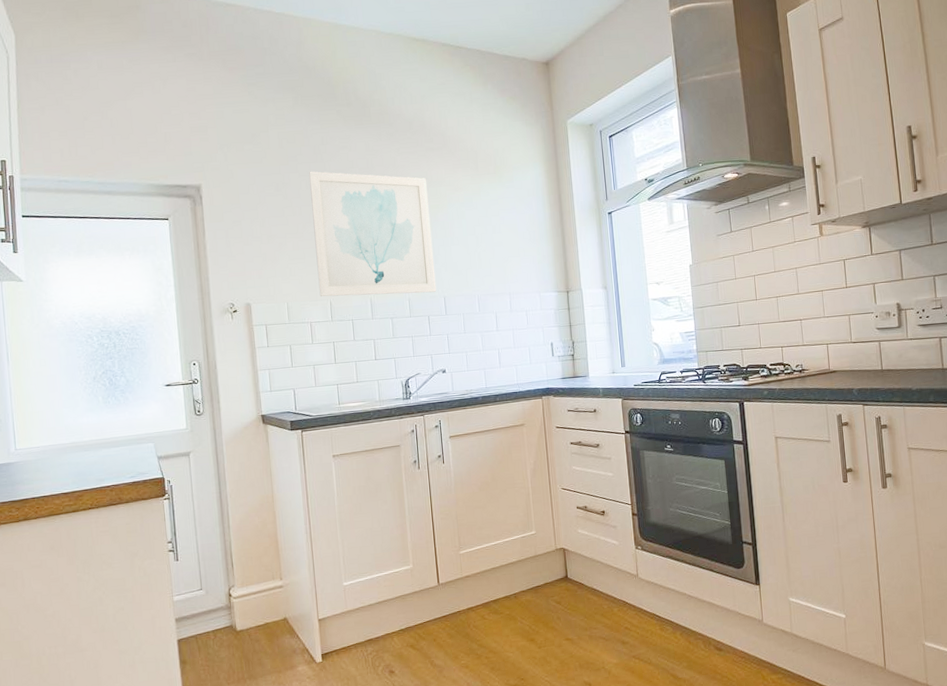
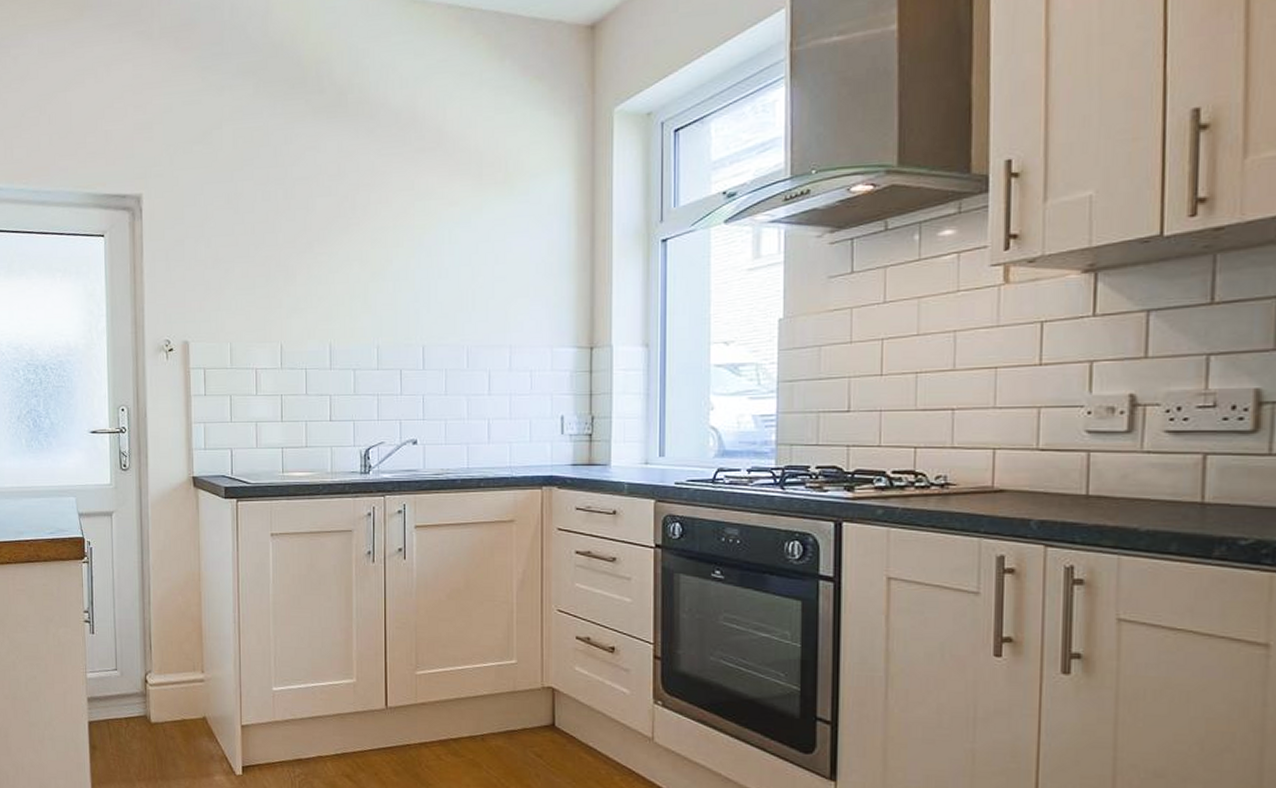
wall art: present [309,171,437,297] -> none [267,178,414,340]

